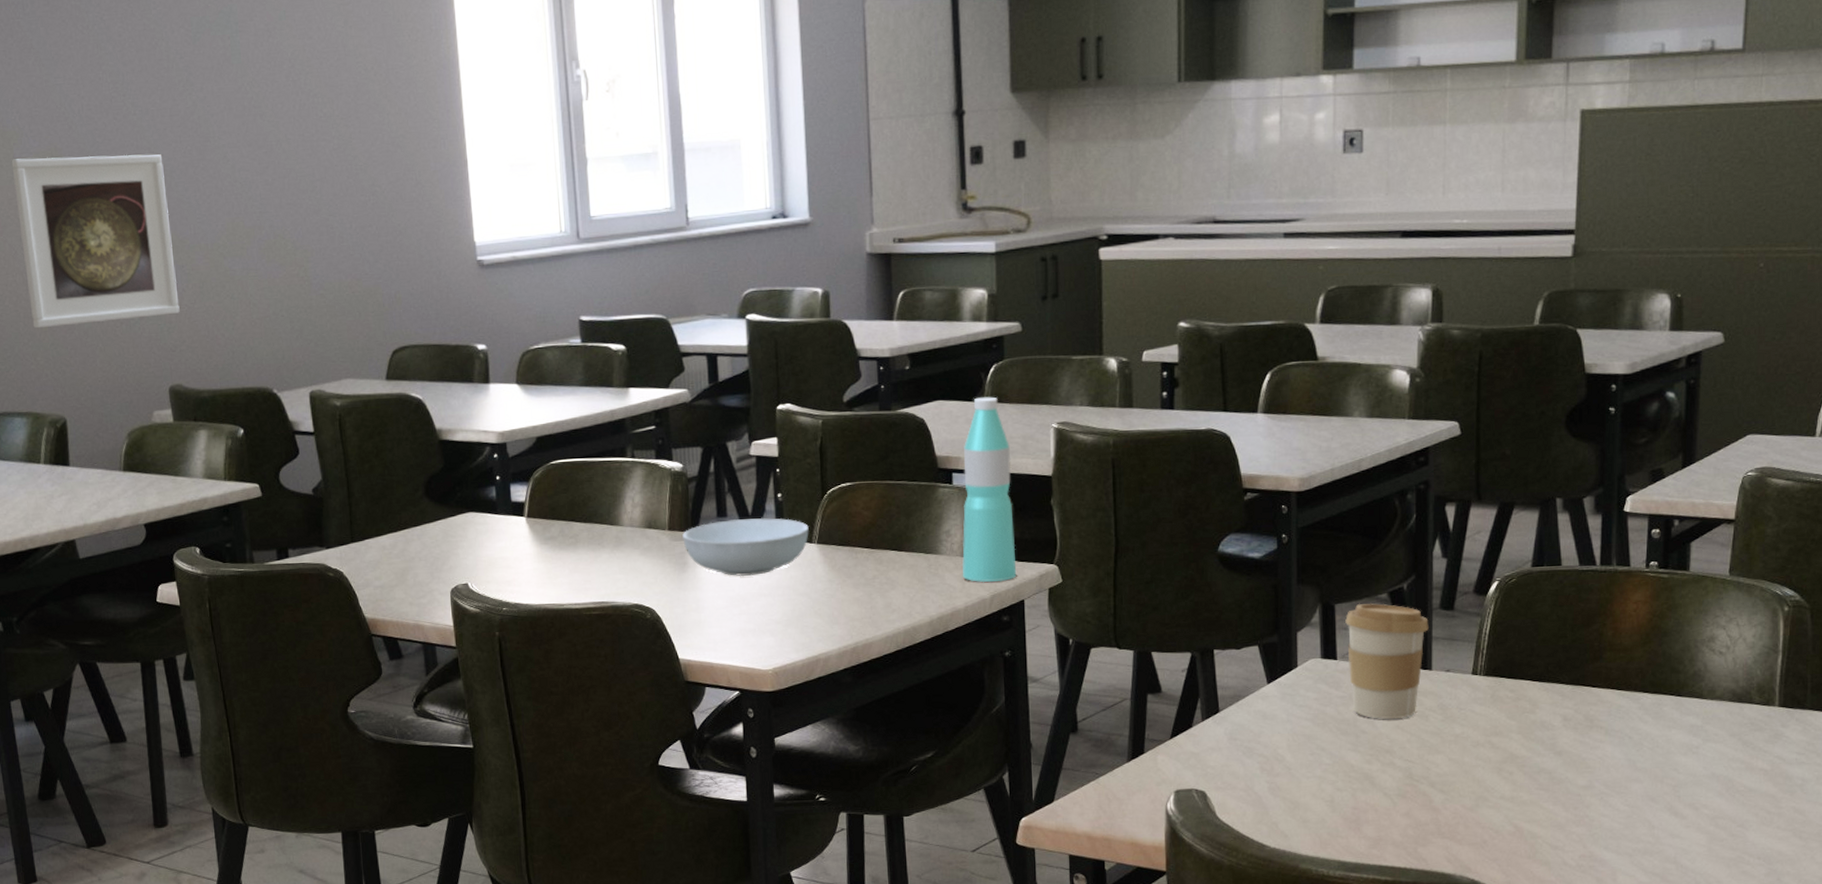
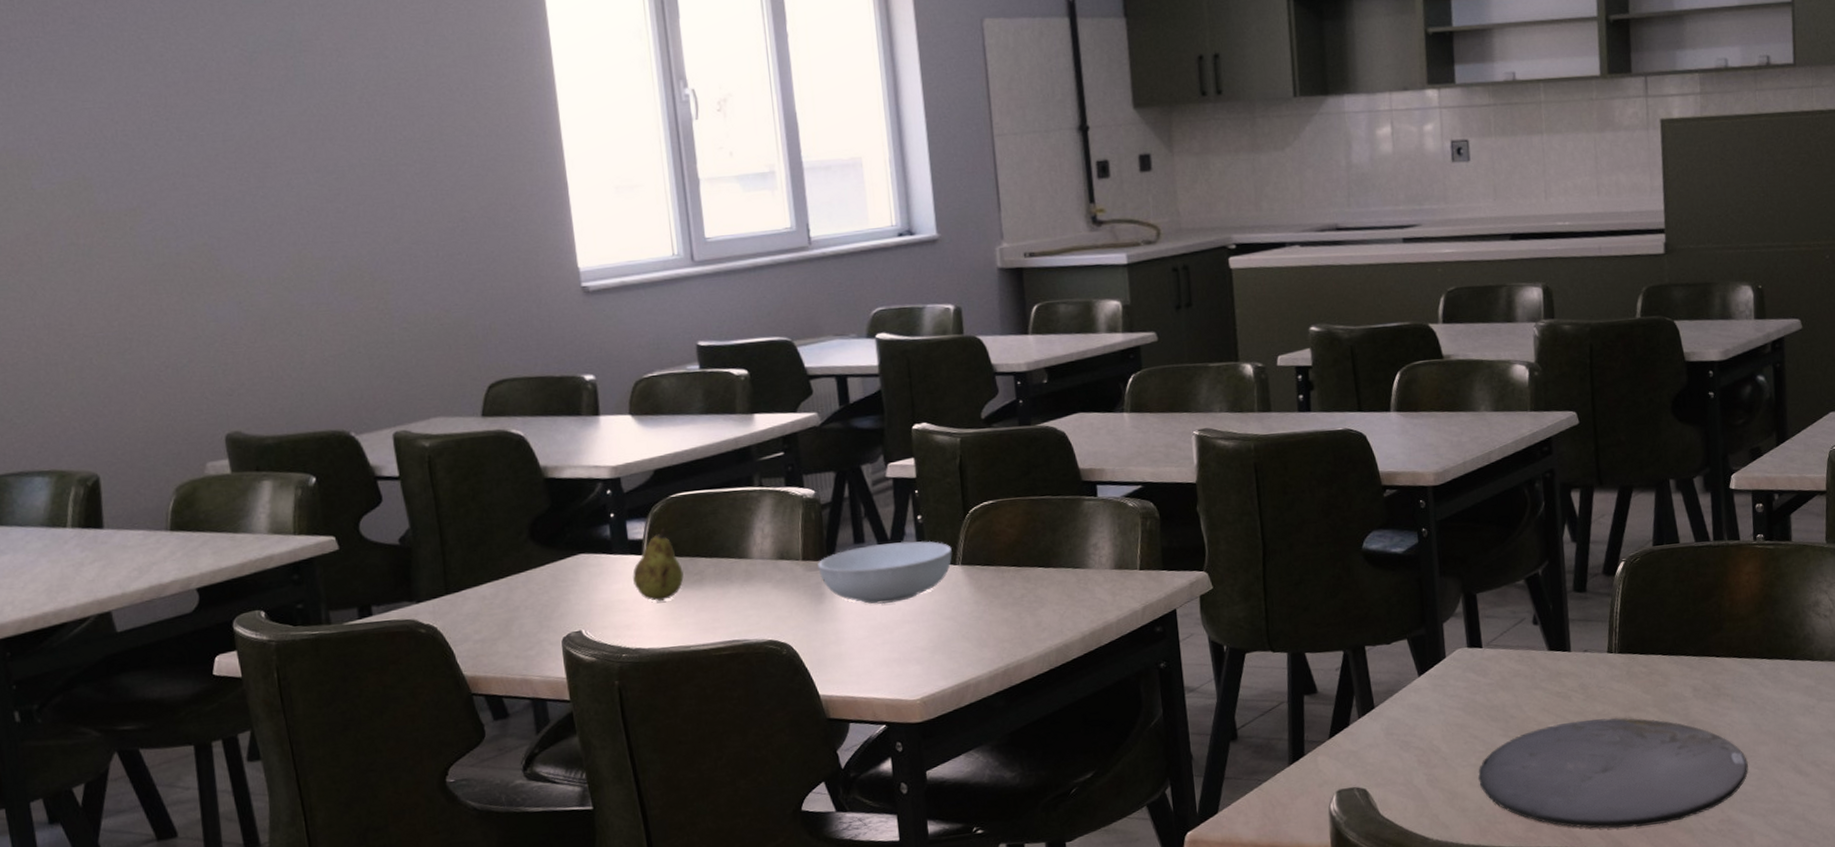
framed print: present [11,154,180,329] -> none [29,182,237,377]
fruit: none [514,493,560,560] -> present [633,528,684,601]
water bottle: present [962,397,1017,582] -> none [1107,407,1167,594]
plate: none [1323,741,1619,854] -> present [1478,718,1749,829]
coffee cup: present [1345,603,1429,719] -> none [1487,589,1565,703]

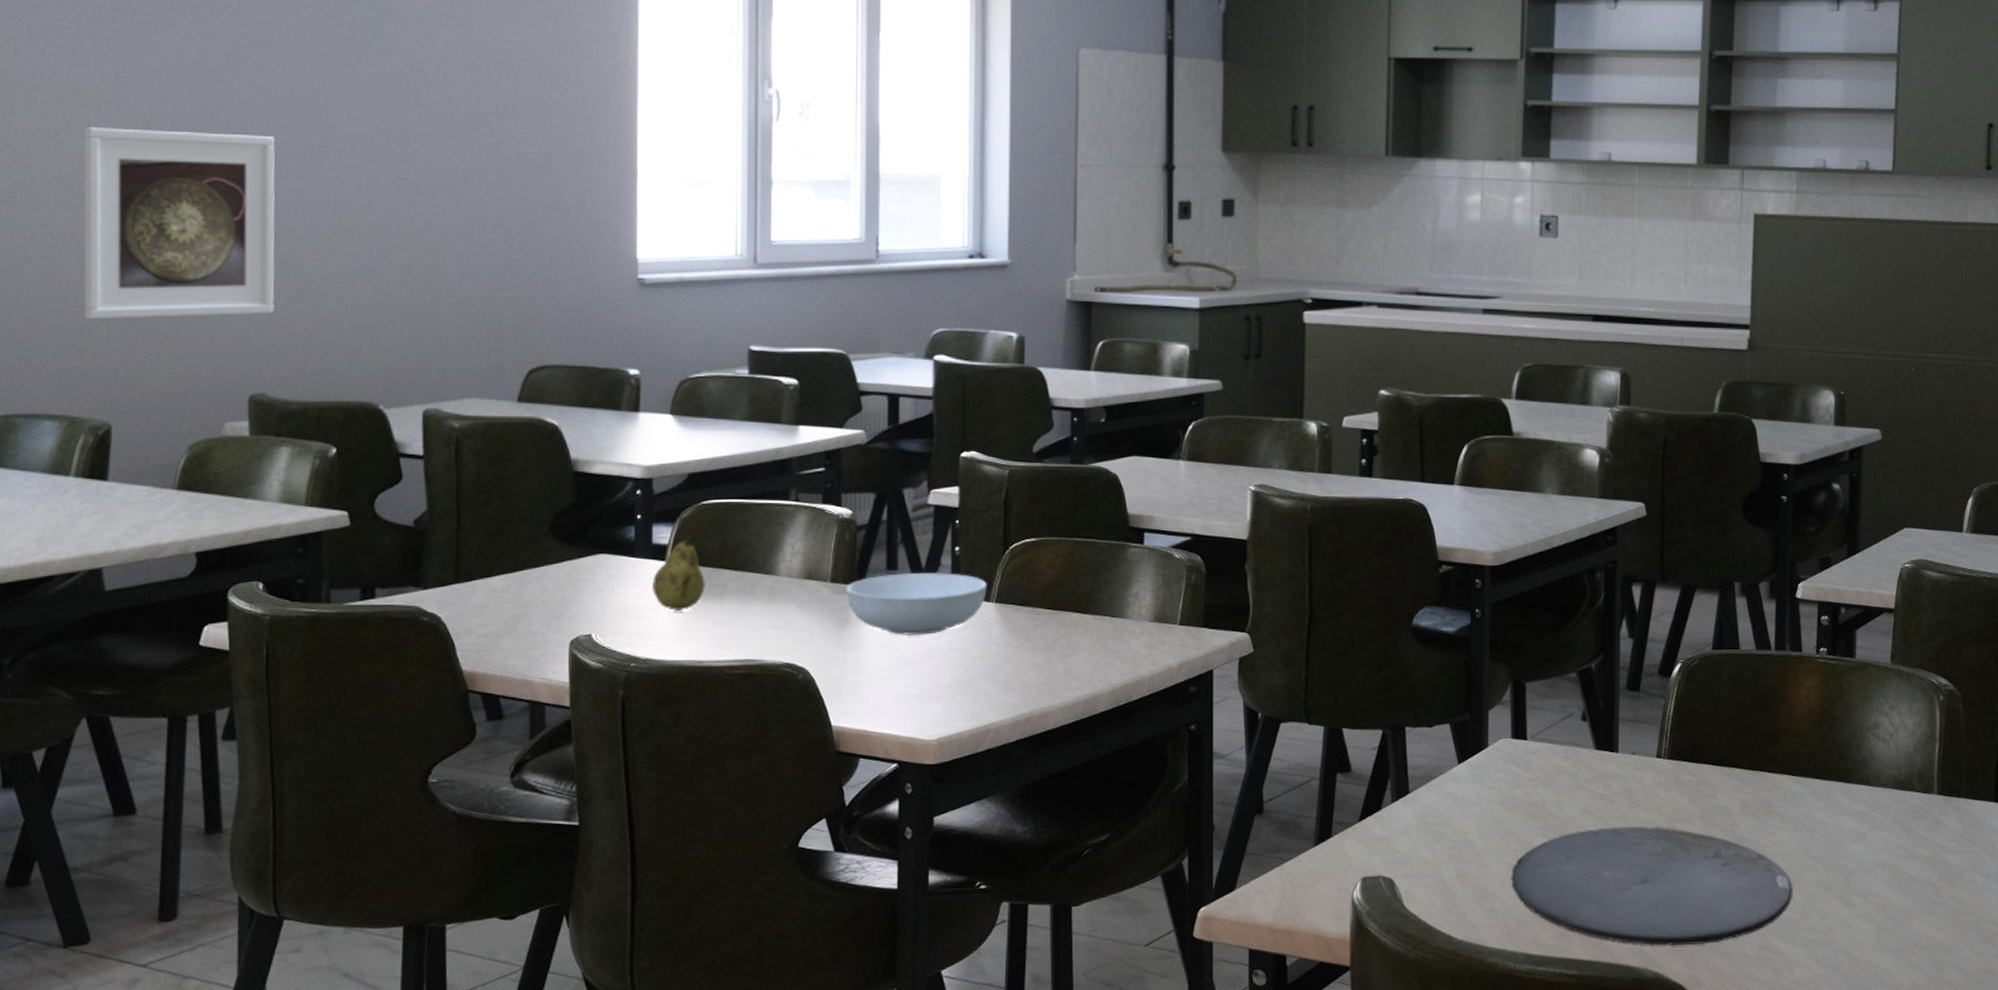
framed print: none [29,182,237,377] -> present [83,127,276,320]

